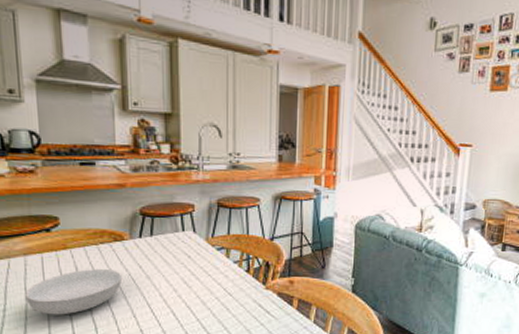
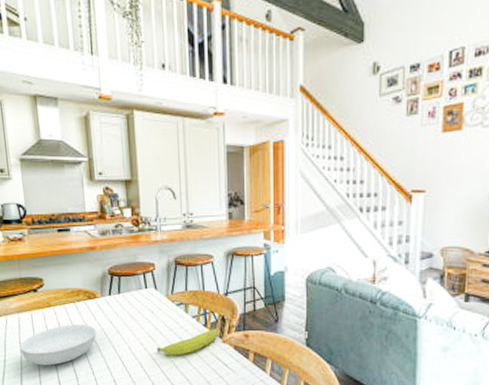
fruit: none [193,274,261,303] -> present [157,329,218,356]

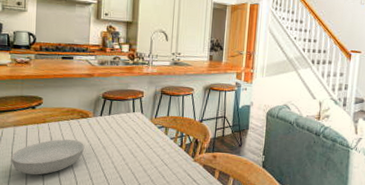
fruit: present [157,329,218,356] -> none [137,149,191,171]

